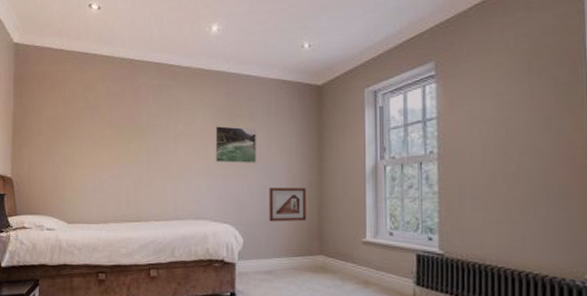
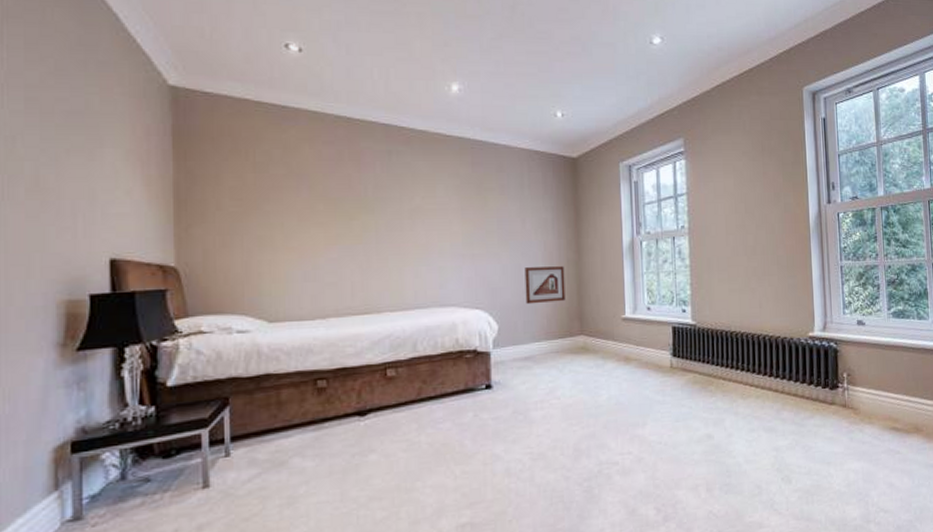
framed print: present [215,126,256,163] -> none [460,200,509,242]

